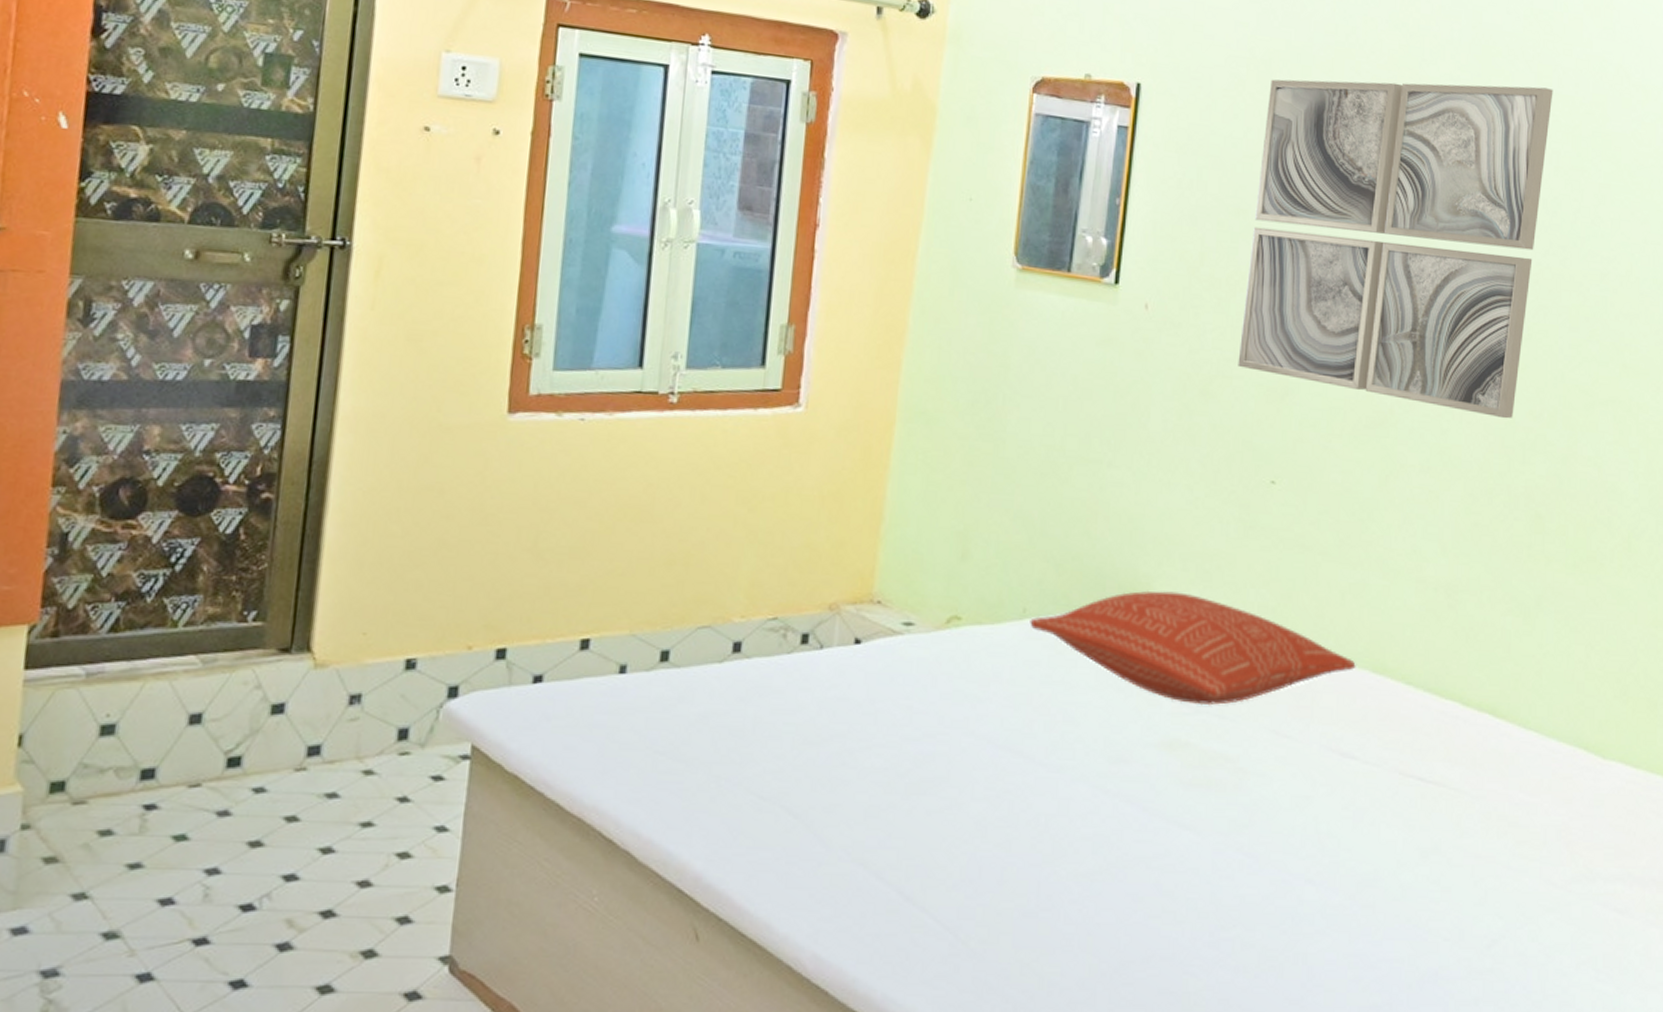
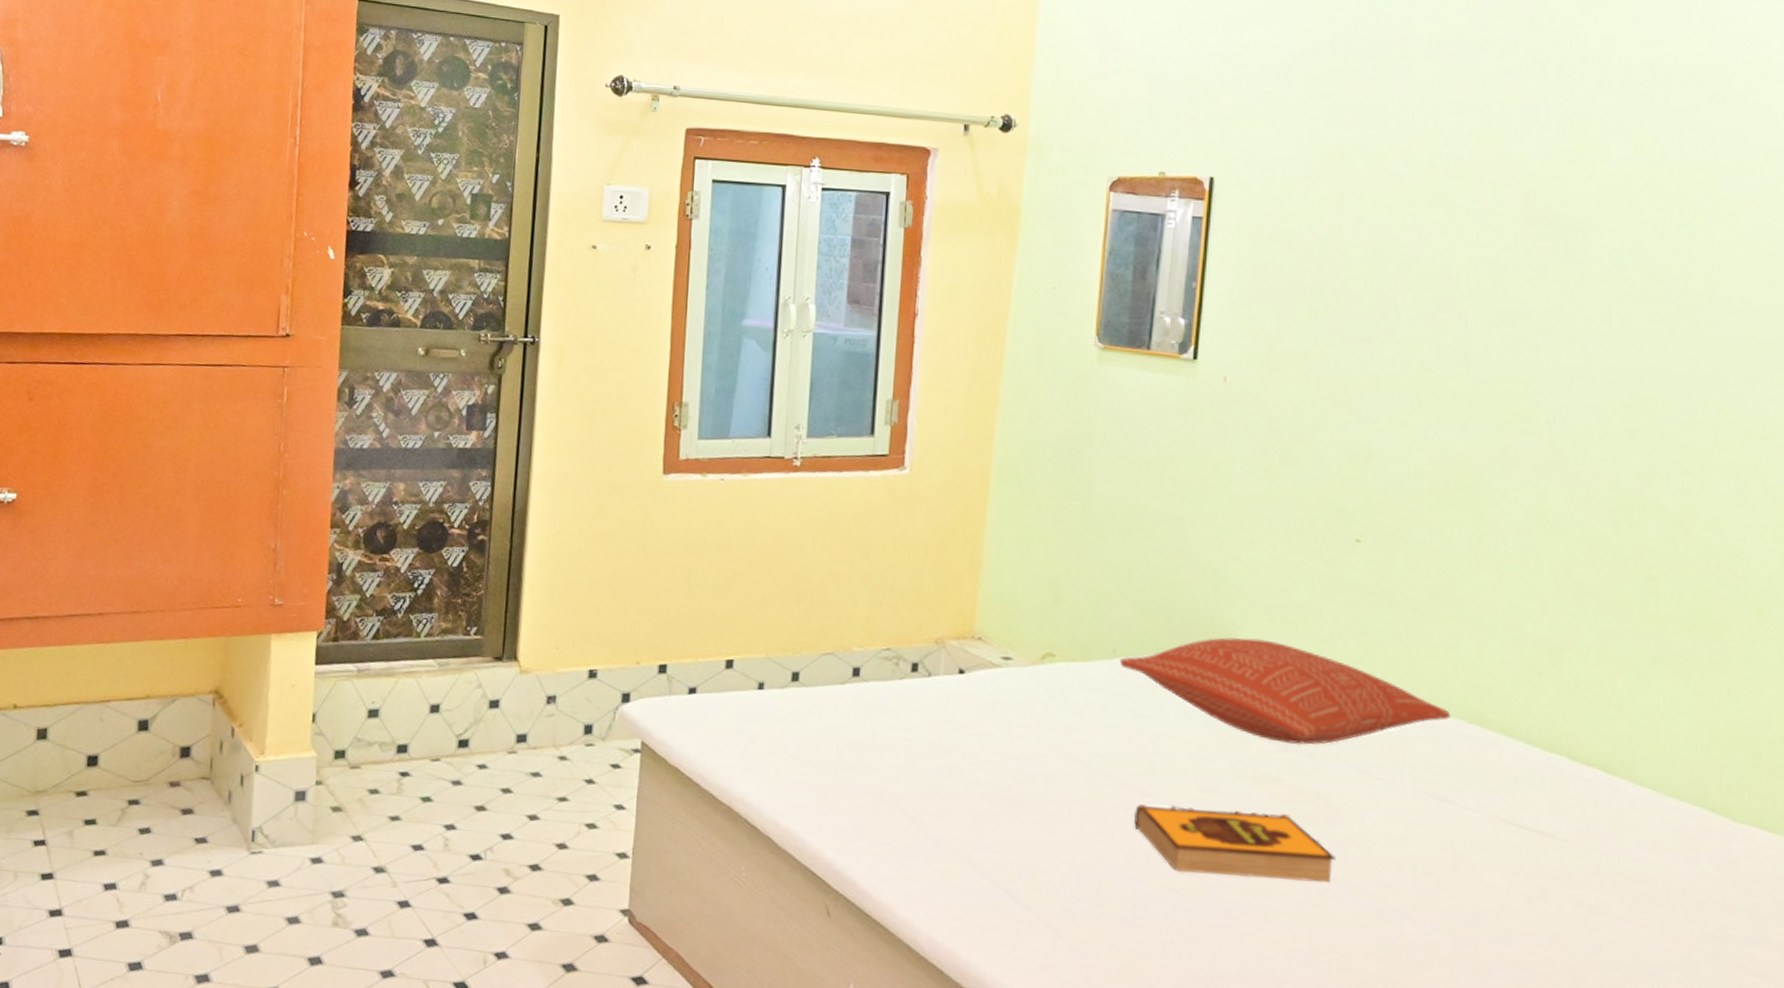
hardback book: none [1039,781,1243,855] -> present [1133,804,1336,883]
wall art: present [1238,79,1553,419] -> none [1318,158,1656,483]

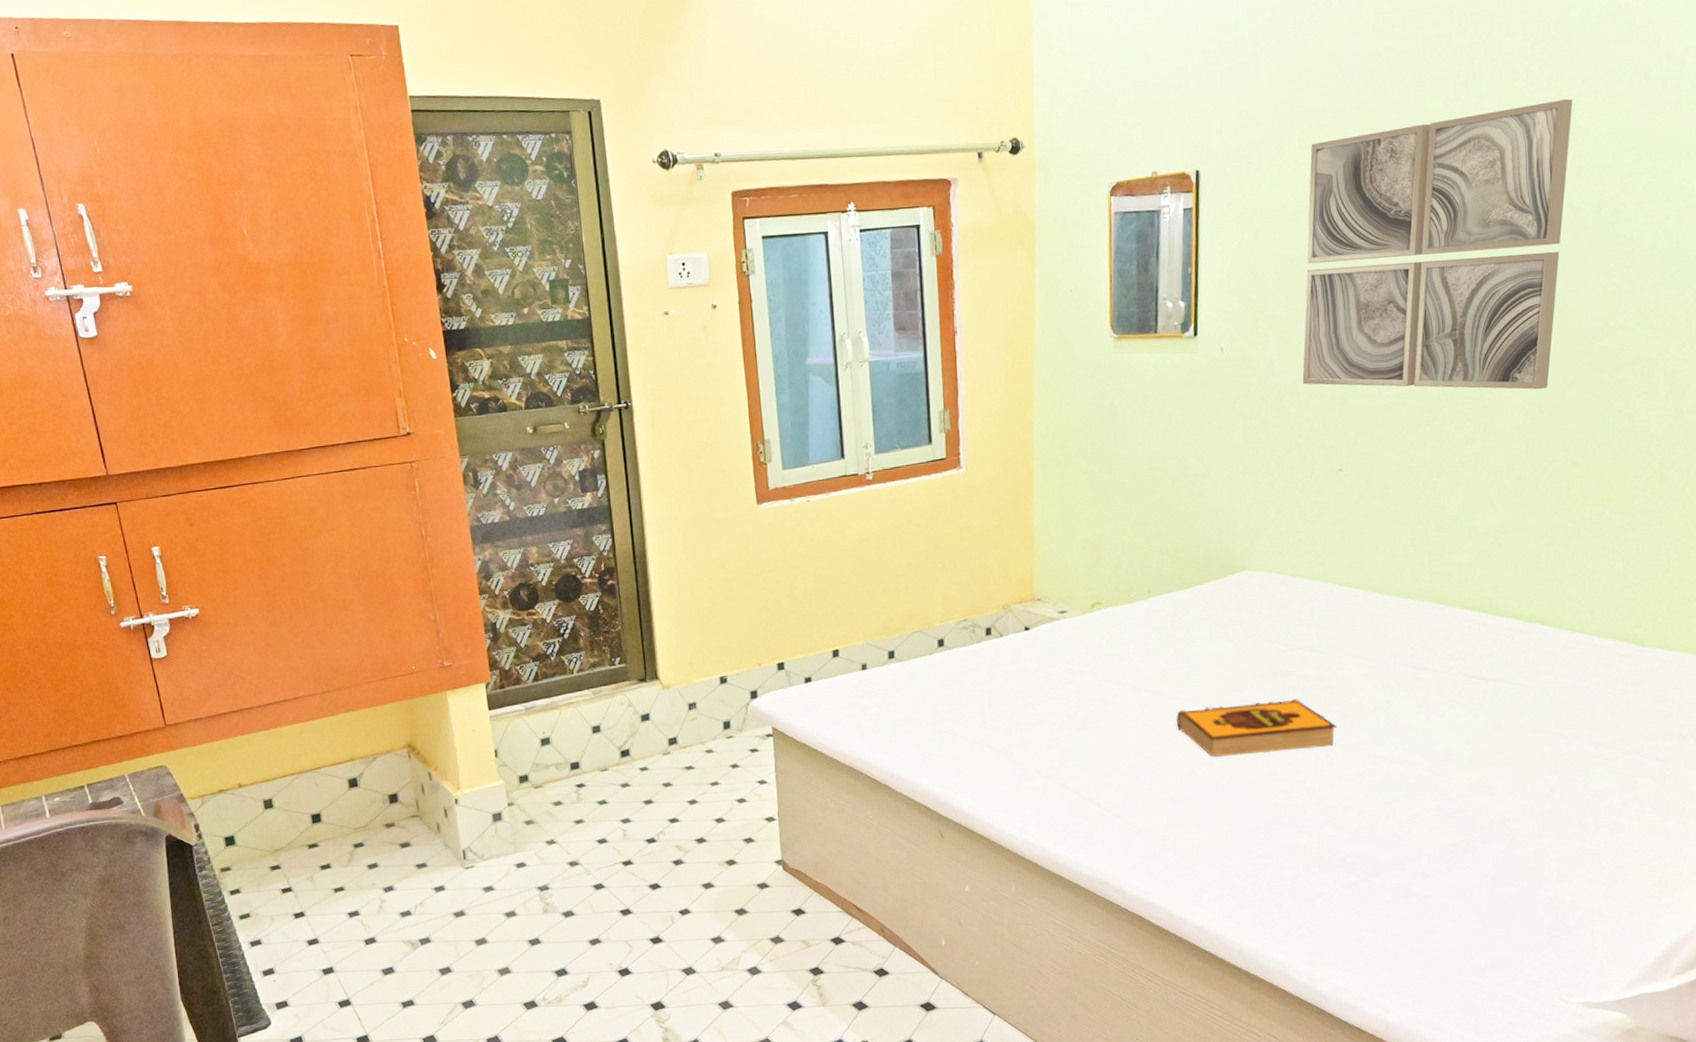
pillow: present [1120,637,1451,745] -> none [1154,563,1421,644]
wall art: none [1318,158,1656,483] -> present [1302,99,1573,390]

